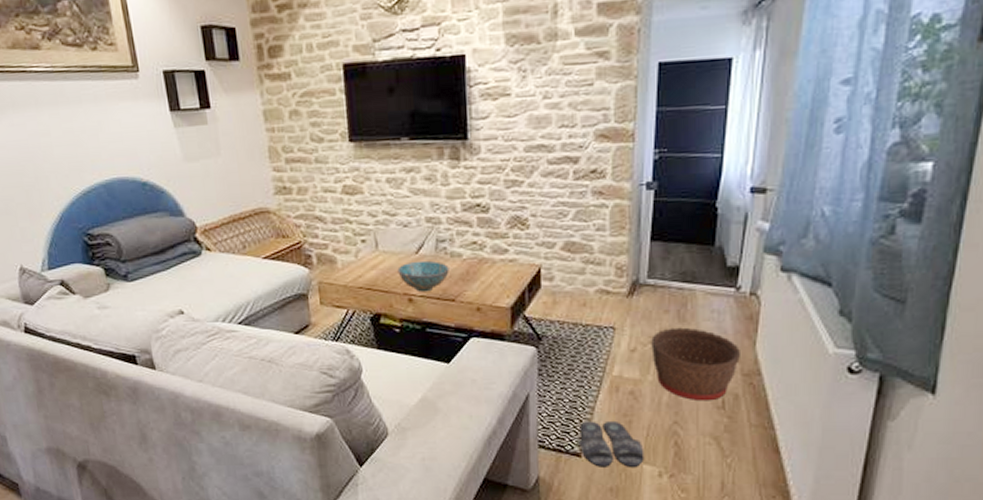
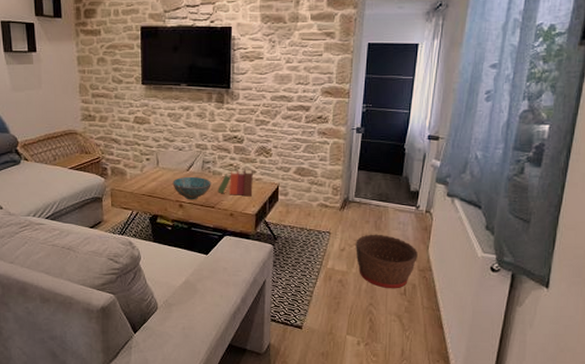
books: none [458,247,506,284] -> present [217,169,253,197]
slippers: present [578,420,644,467] -> none [300,301,348,337]

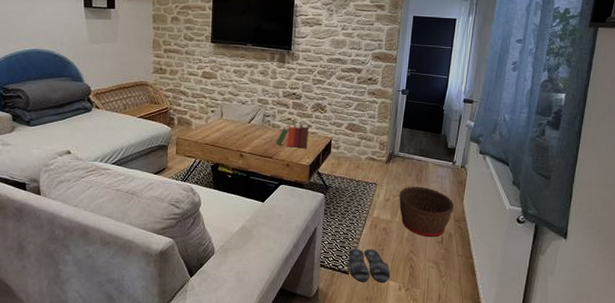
decorative bowl: present [172,176,211,200] -> none [234,128,271,151]
slippers: none [300,301,348,337] -> present [347,248,391,282]

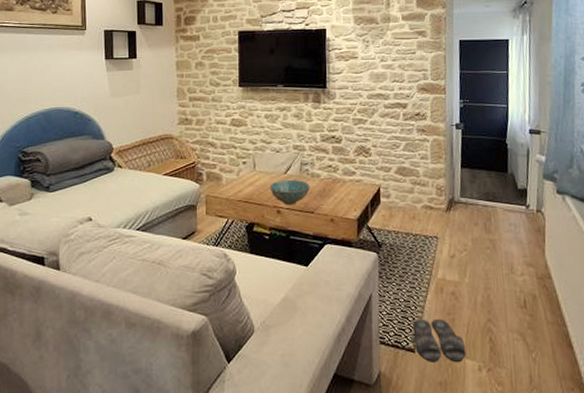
decorative bowl: none [234,128,271,151] -> present [270,179,310,205]
books: present [276,123,309,149] -> none [317,170,354,200]
basket: present [399,186,454,238] -> none [466,237,534,301]

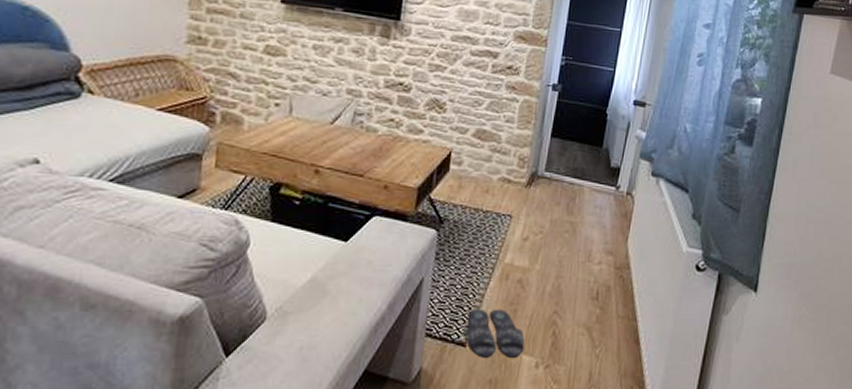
decorative bowl: present [270,179,310,205] -> none [308,131,363,165]

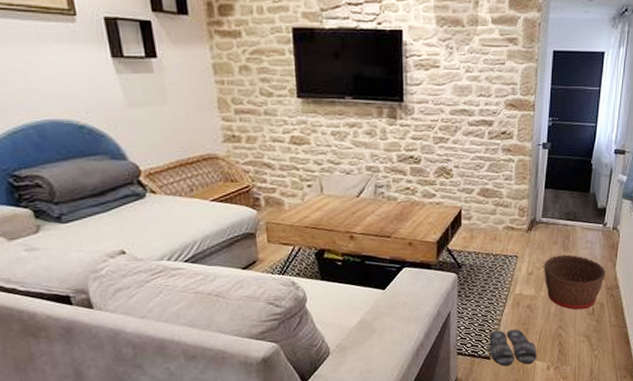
basket: none [541,219,615,292] -> present [544,254,605,310]

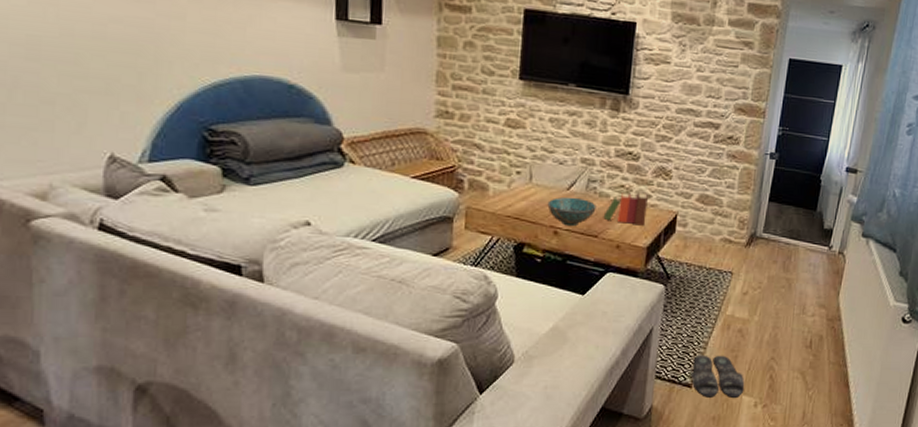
decorative bowl: none [340,203,386,230] -> present [547,196,597,227]
books: none [393,192,433,223] -> present [603,192,648,226]
basket: present [544,254,605,310] -> none [760,276,827,341]

